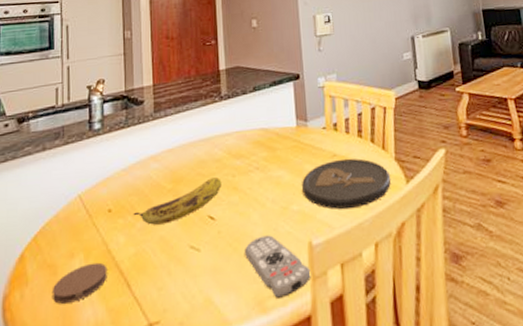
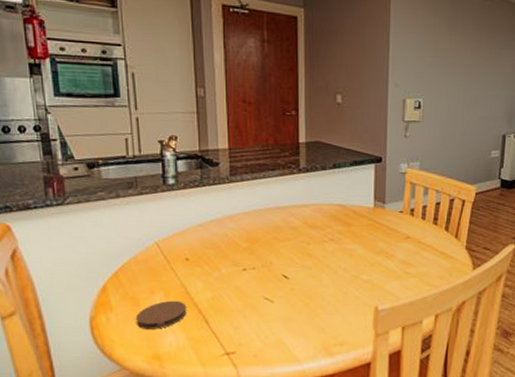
fruit: present [133,177,222,225] -> none [210,243,296,277]
remote control: present [245,235,312,298] -> none [315,297,375,347]
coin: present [302,158,391,210] -> none [374,241,458,285]

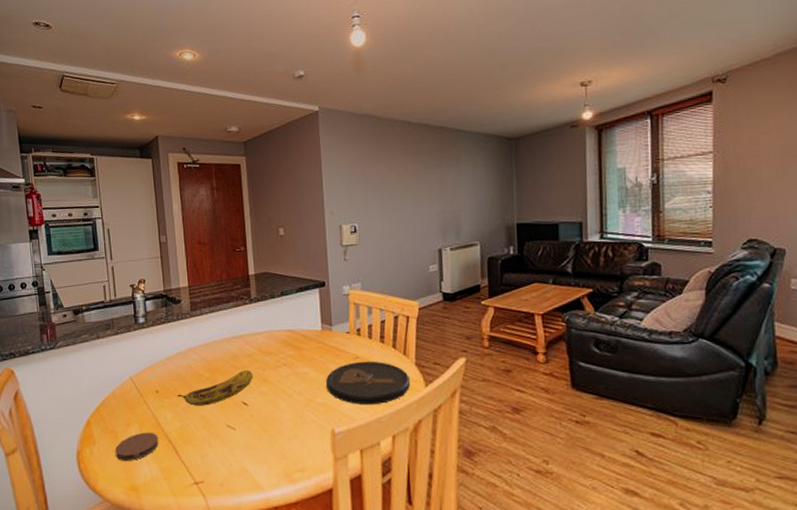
fruit: none [210,243,296,277] -> present [177,370,253,406]
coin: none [374,241,458,285] -> present [326,361,410,405]

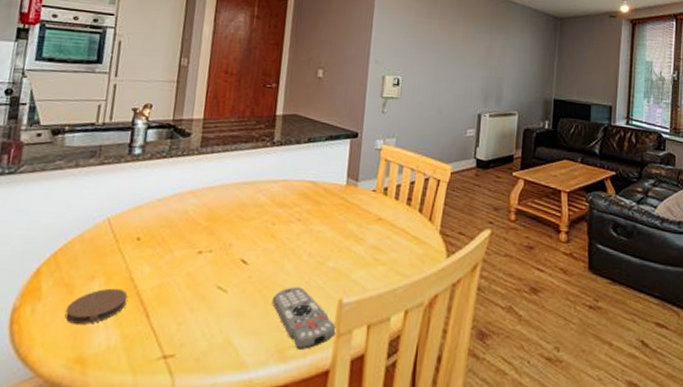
fruit: present [177,370,253,406] -> none [162,222,260,261]
remote control: none [274,421,334,472] -> present [272,287,338,349]
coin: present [326,361,410,405] -> none [341,223,432,274]

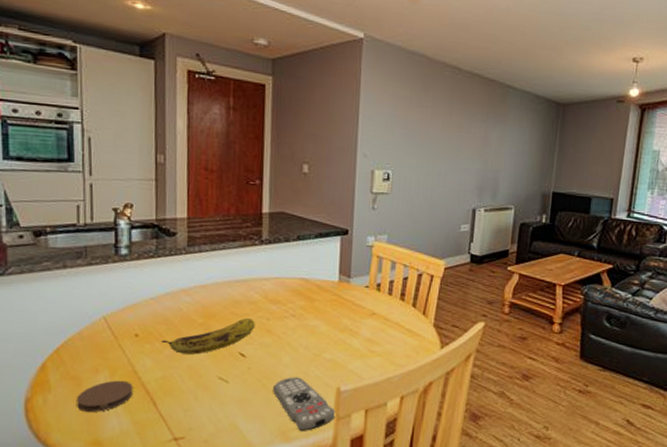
fruit: none [162,222,260,261] -> present [161,318,255,355]

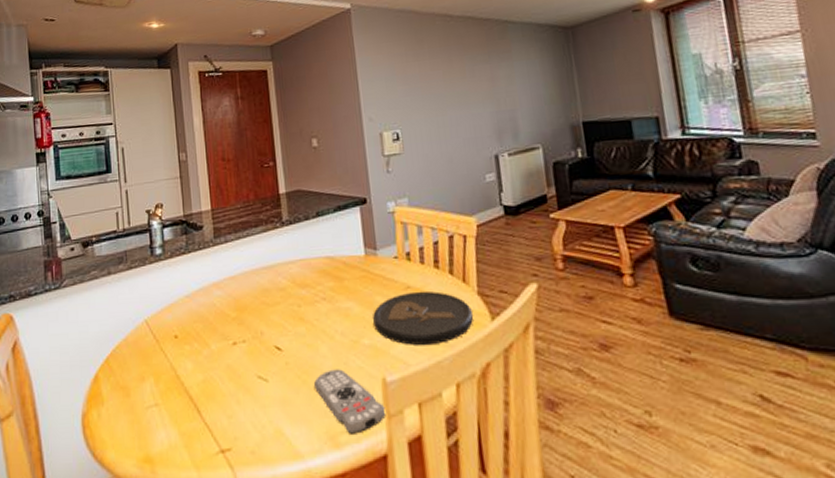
coaster: present [77,380,133,412] -> none [127,387,178,425]
fruit: present [161,318,255,355] -> none [199,307,287,353]
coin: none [337,318,426,364] -> present [373,291,473,346]

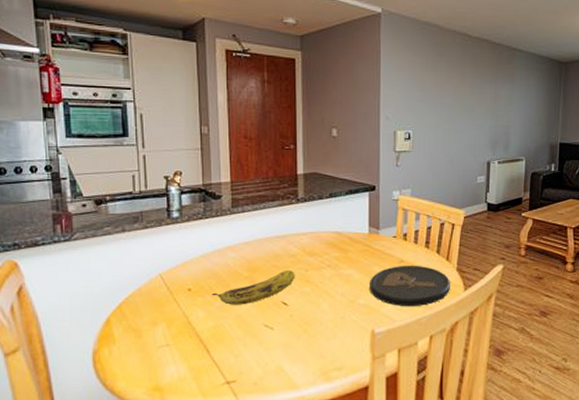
fruit: none [199,307,287,353] -> present [211,270,295,305]
remote control: present [314,369,387,434] -> none [314,322,372,371]

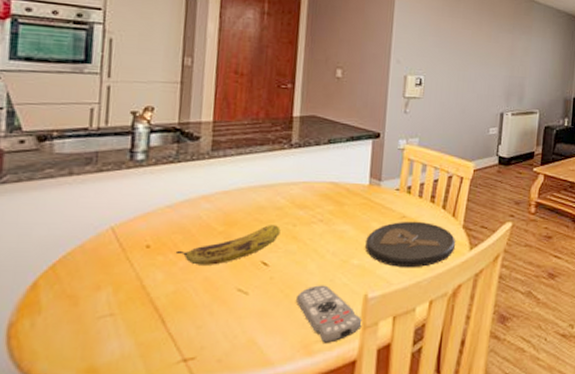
remote control: none [314,322,372,371] -> present [296,285,364,343]

